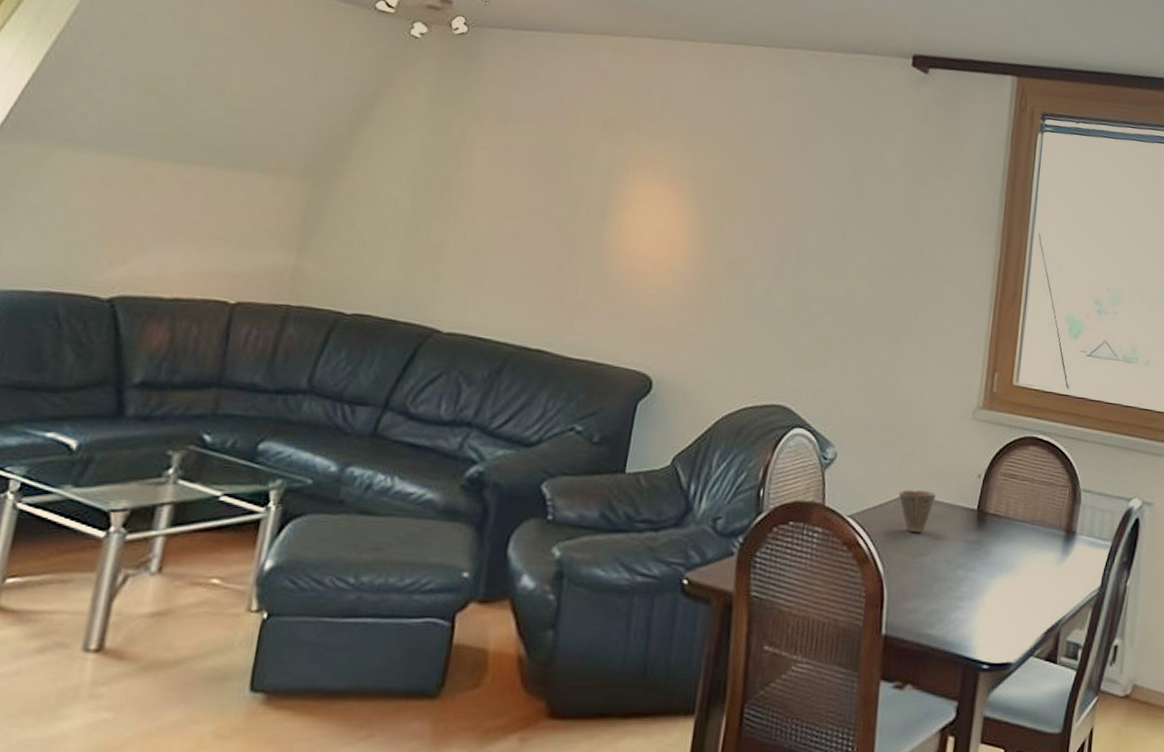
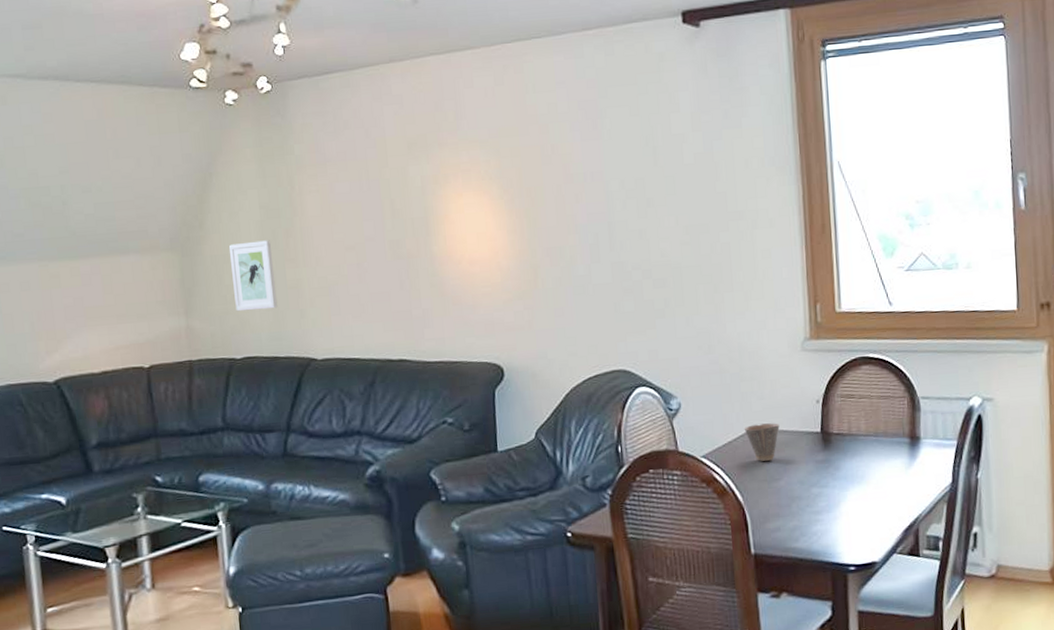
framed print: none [360,185,422,266] -> present [228,240,278,312]

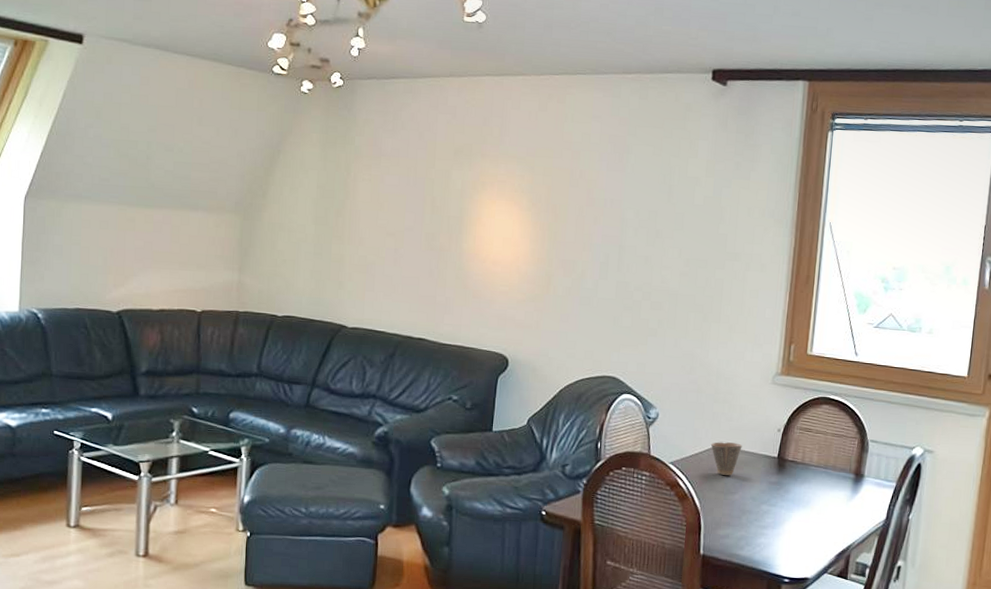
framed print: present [228,240,278,312] -> none [283,215,322,277]

